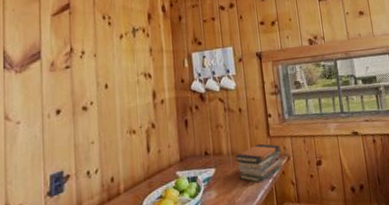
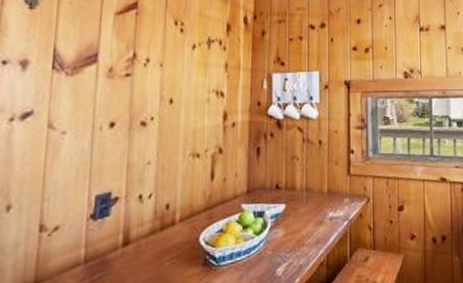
book stack: present [235,143,284,183] -> none [309,181,362,224]

